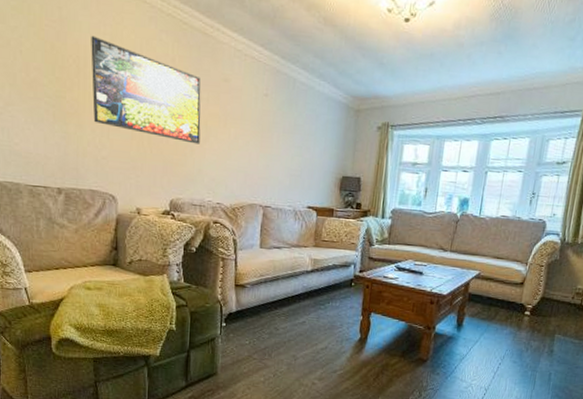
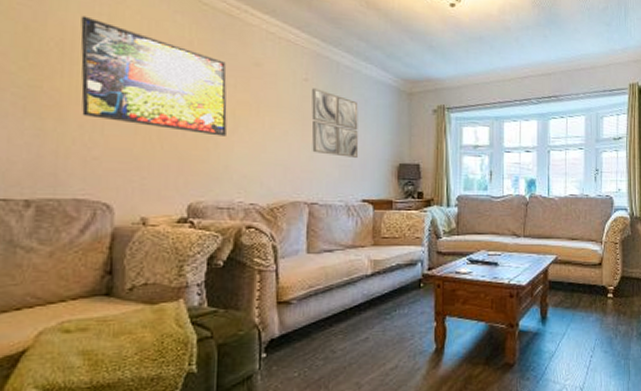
wall art: none [268,103,310,169] -> present [311,88,359,158]

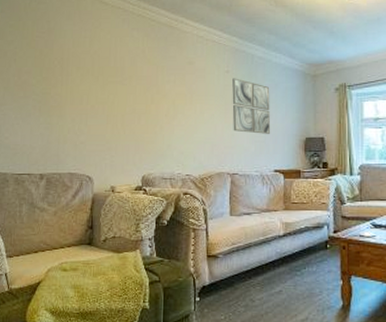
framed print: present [80,15,227,136] -> none [73,40,169,122]

